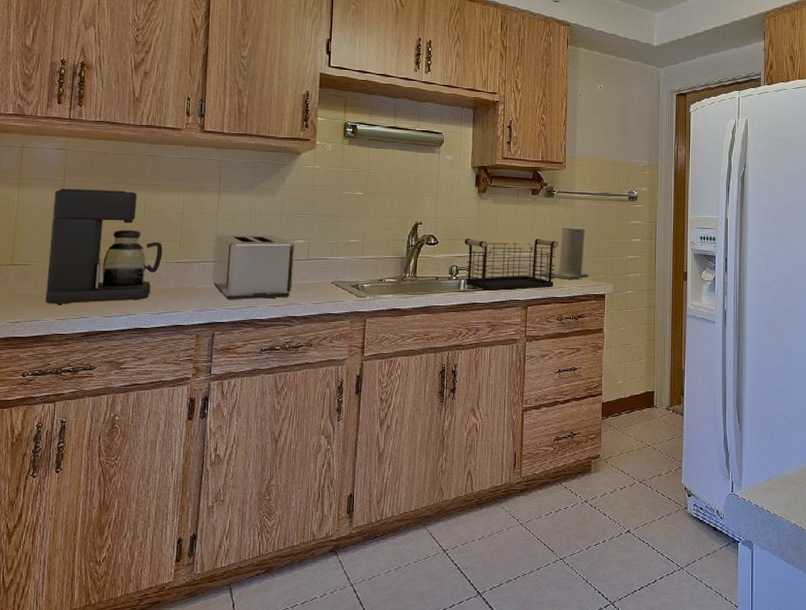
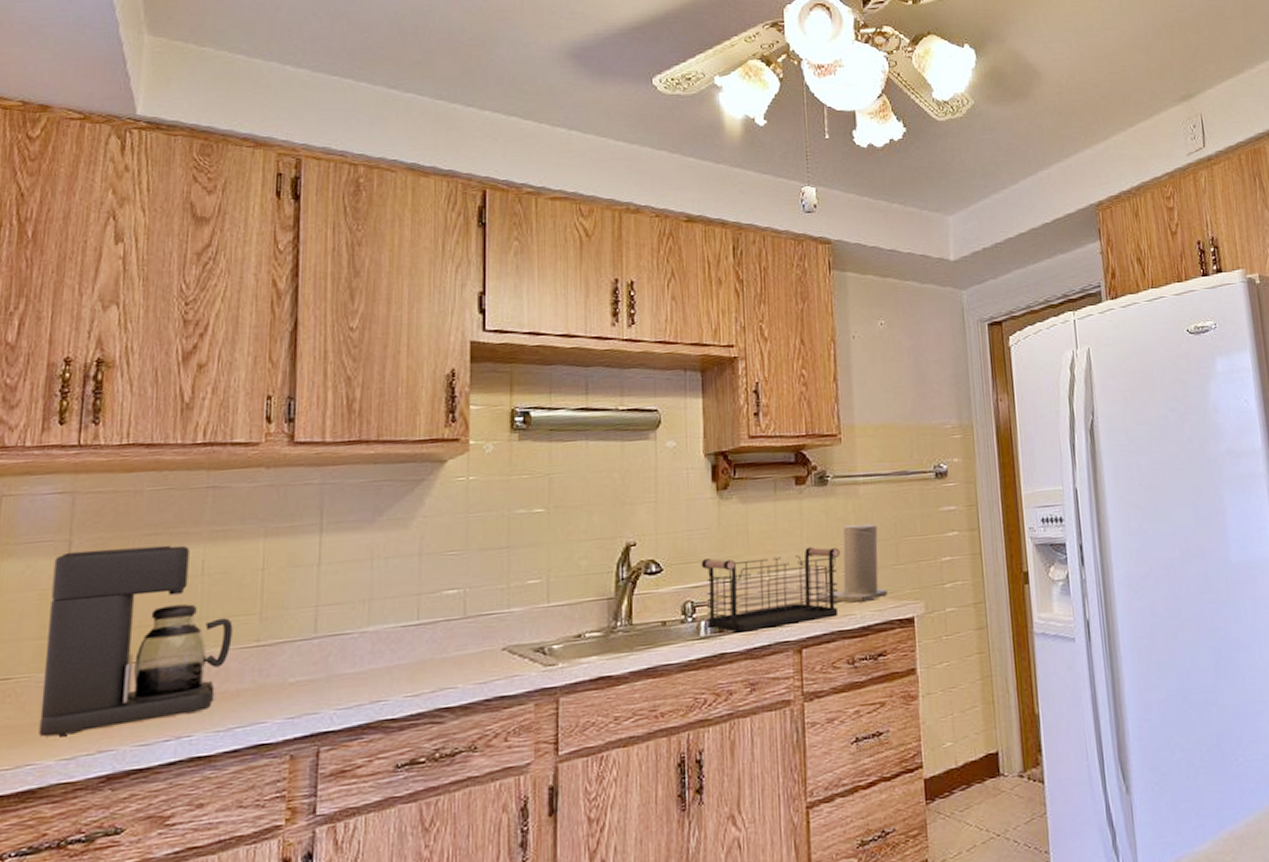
toaster: present [212,234,296,301] -> none [313,586,444,696]

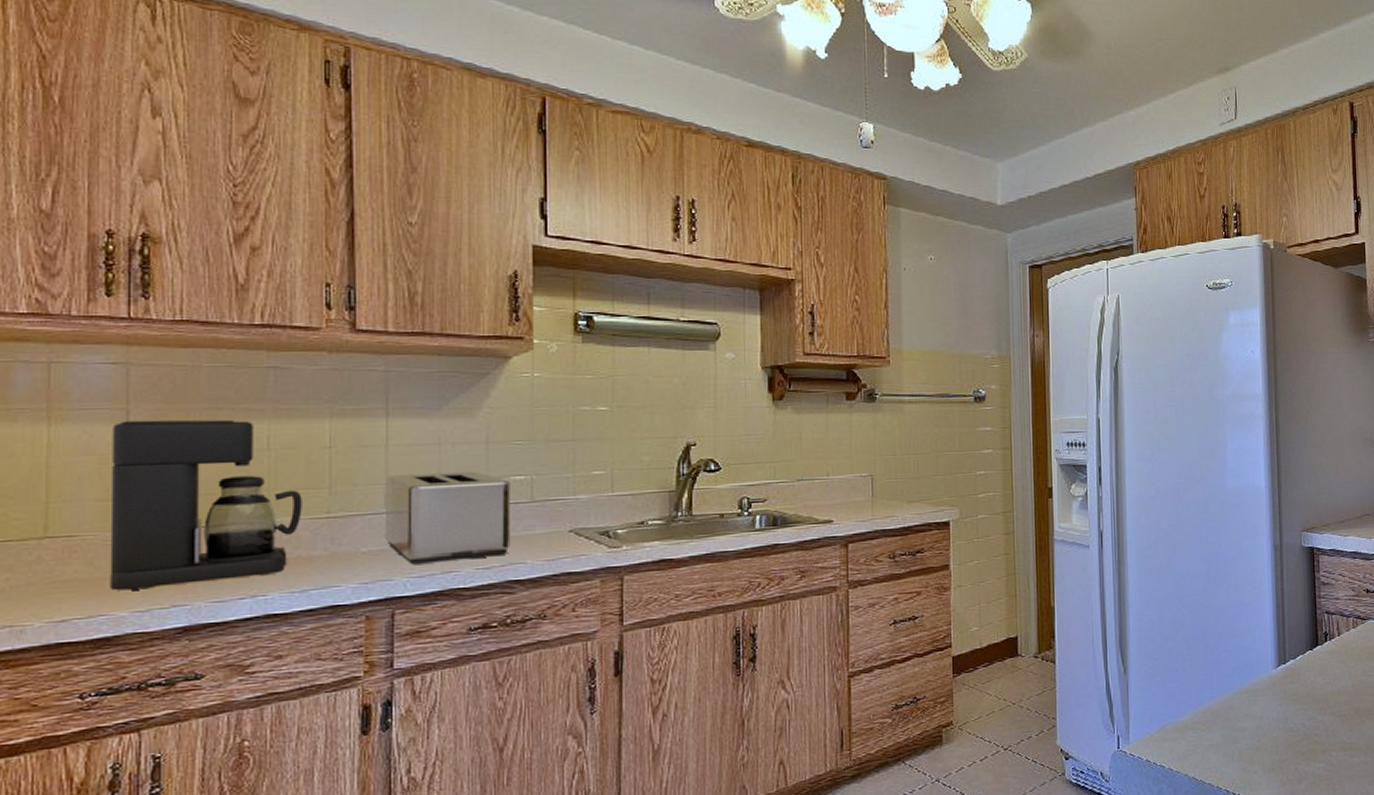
toaster: none [313,586,444,696] -> present [384,471,512,566]
dish rack: present [701,547,840,634] -> none [757,456,885,528]
paper towel: present [817,523,887,603] -> none [863,438,927,506]

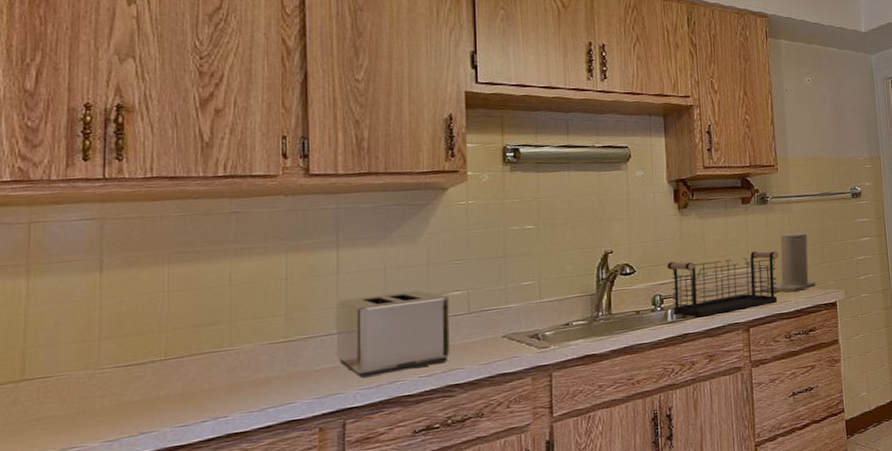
coffee maker: present [110,419,302,591] -> none [82,261,261,424]
dish rack: none [757,456,885,528] -> present [667,251,779,318]
paper towel: none [863,438,927,506] -> present [760,232,816,293]

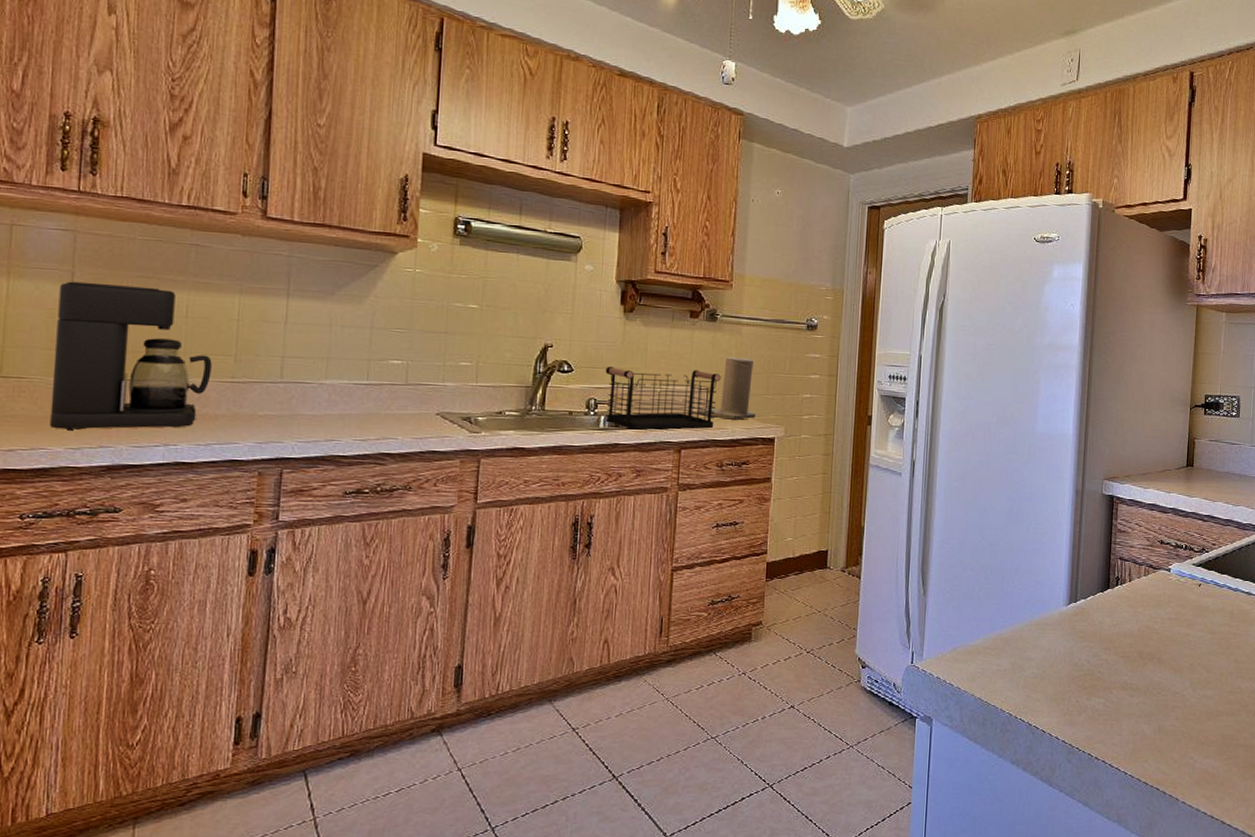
coffee maker: none [82,261,261,424] -> present [49,281,212,430]
toaster: present [336,290,450,379] -> none [278,349,390,432]

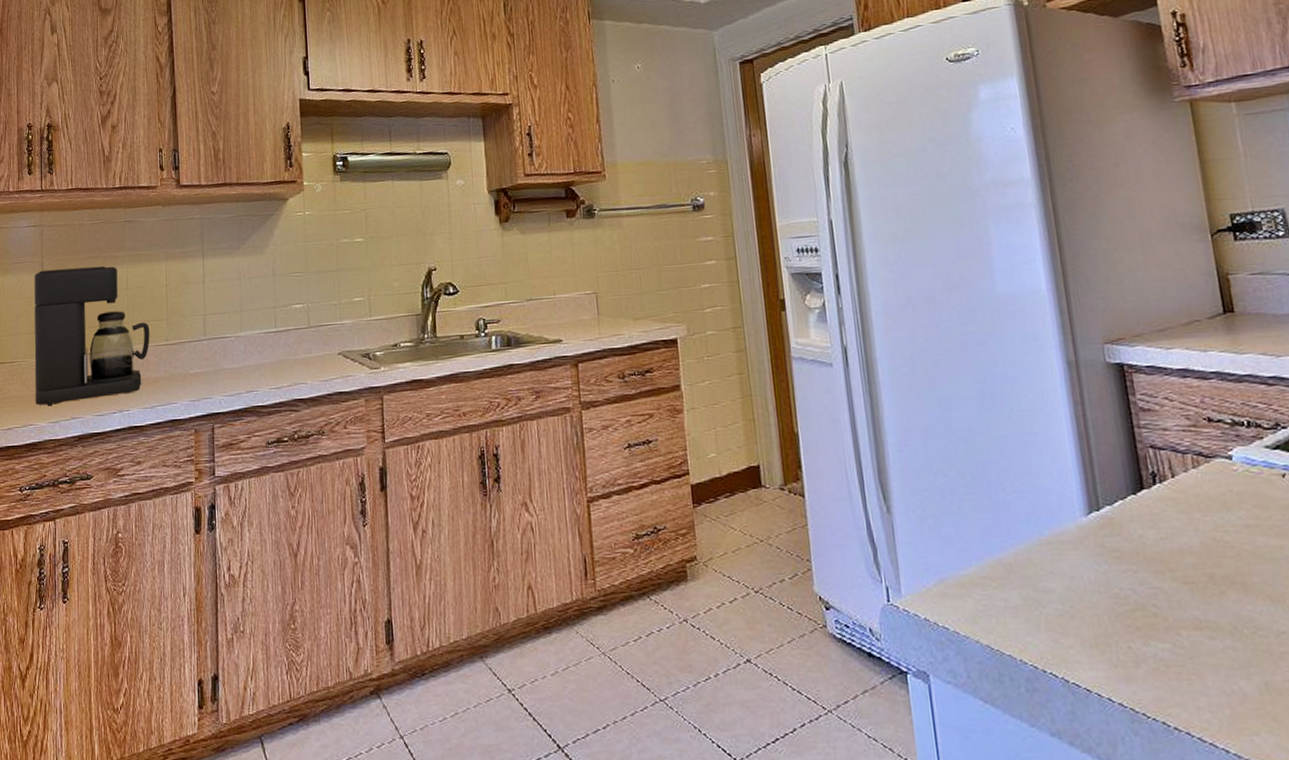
dish rack: present [605,366,721,431] -> none [490,273,609,348]
paper towel: present [698,357,756,420] -> none [589,253,652,324]

